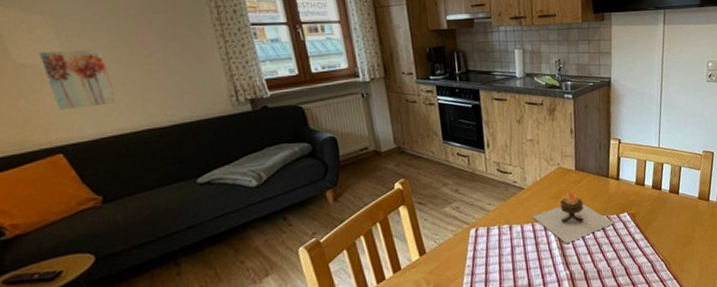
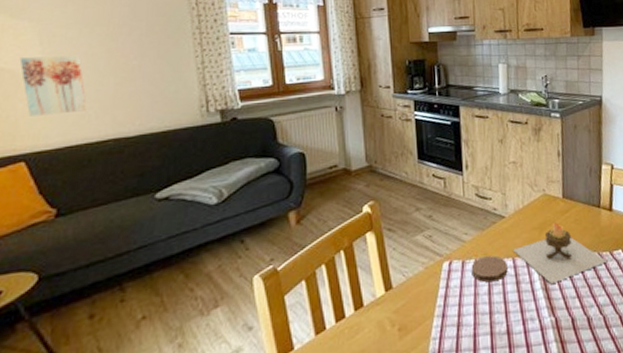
coaster: none [495,222,528,245] -> present [471,255,508,283]

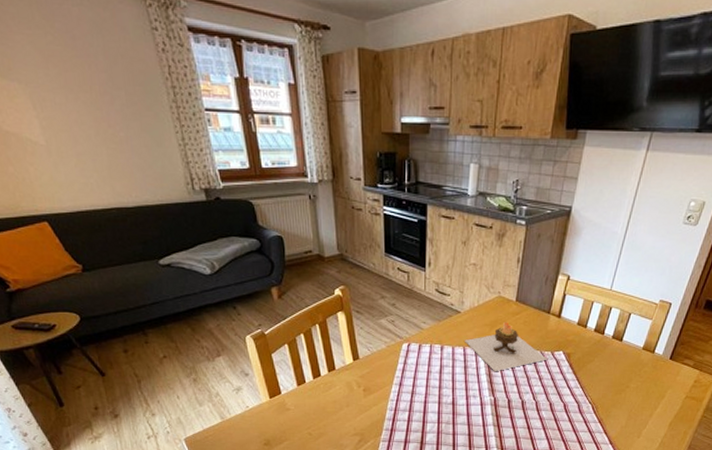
wall art: present [19,55,87,116] -> none [19,120,88,181]
coaster: present [471,255,508,283] -> none [426,343,458,364]

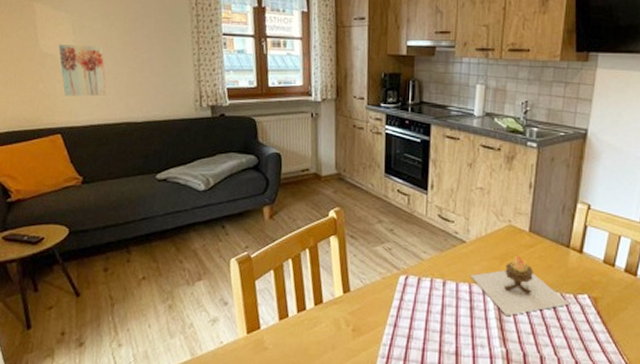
wall art: none [19,120,88,181] -> present [58,43,107,97]

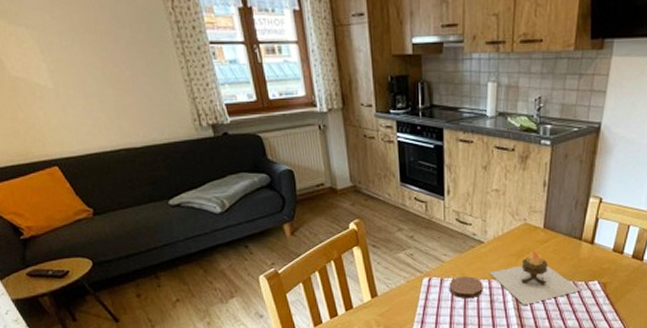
wall art: present [58,43,107,97] -> none [28,64,96,125]
coaster: none [426,277,463,303] -> present [449,276,483,299]

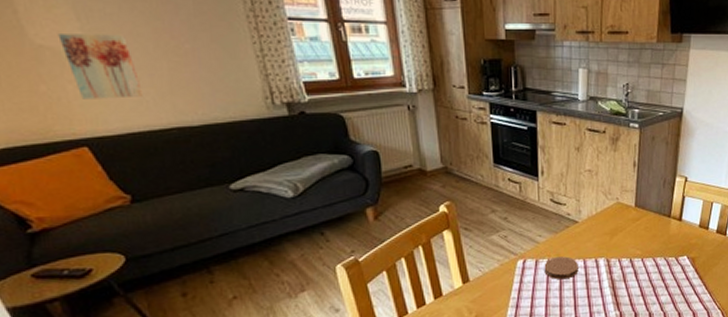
wall art: none [28,64,96,125] -> present [57,32,143,99]
candle: present [490,251,580,305] -> none [584,229,671,283]

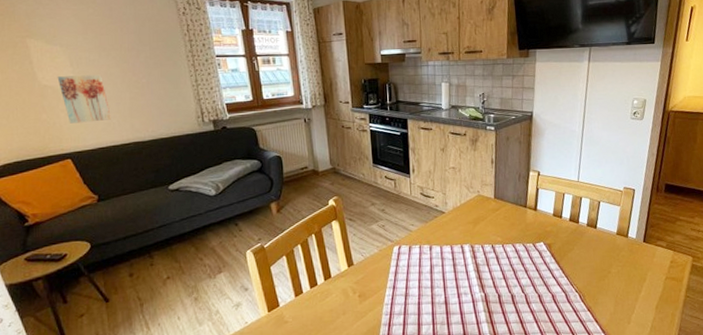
coaster: present [544,256,579,280] -> none [416,243,447,264]

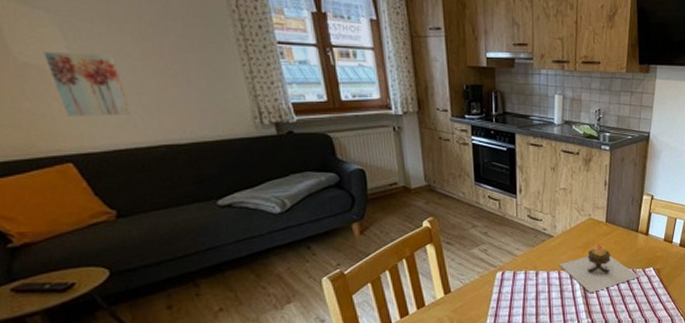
candle: none [451,218,530,267] -> present [559,243,639,293]

